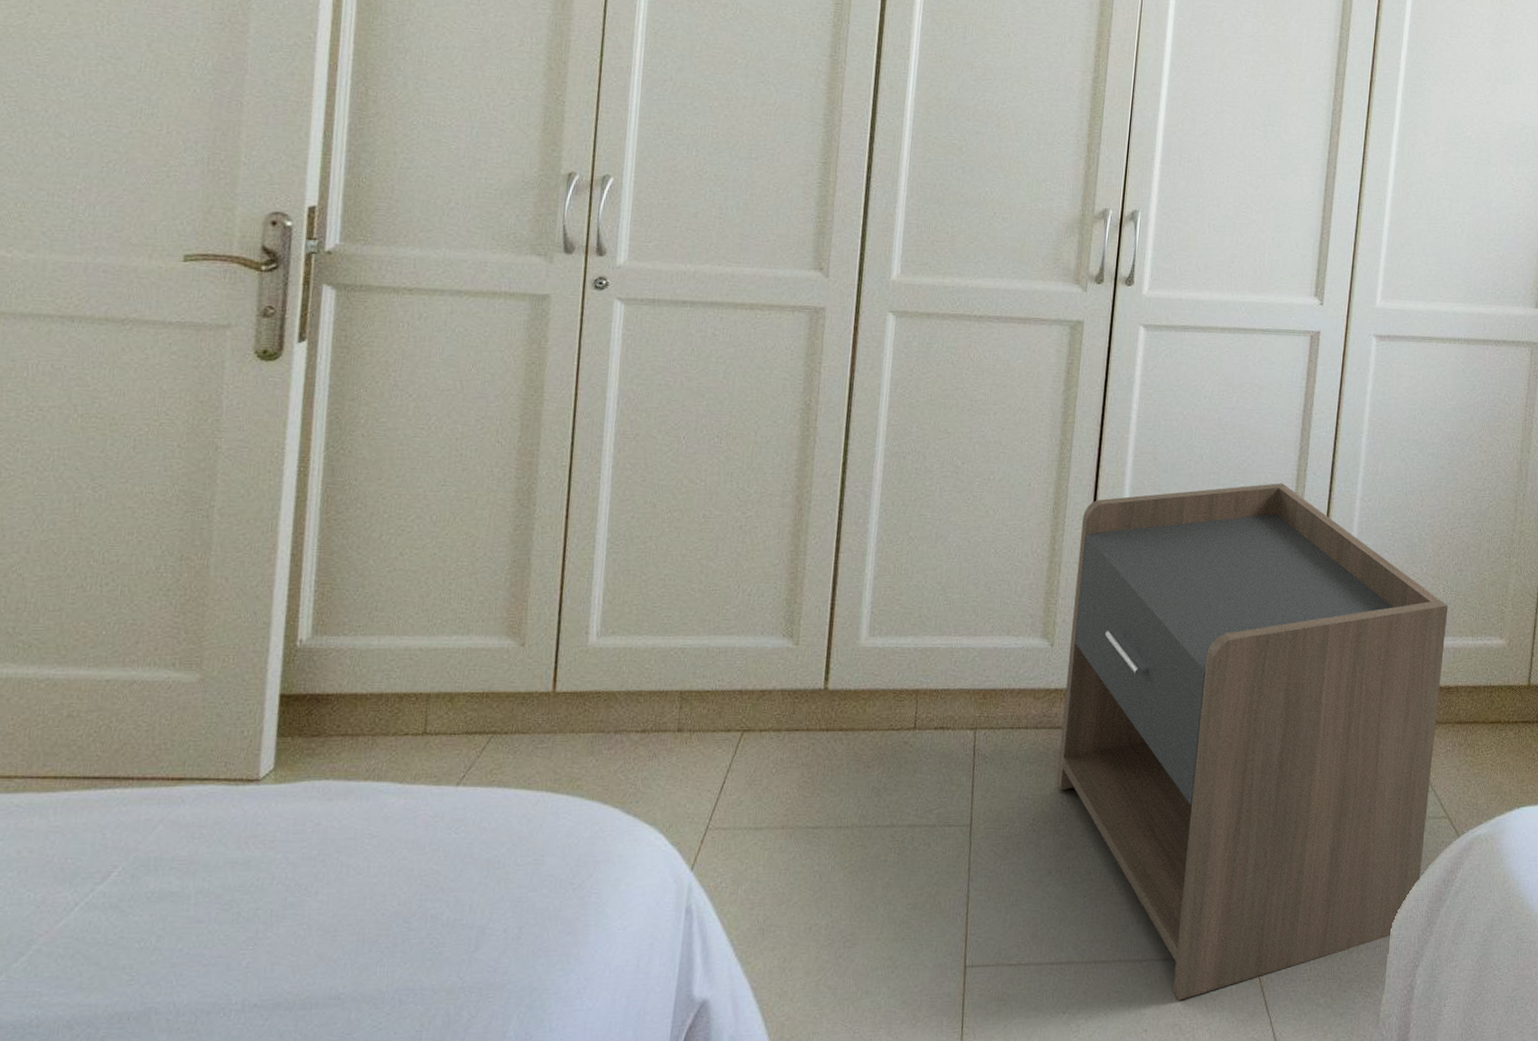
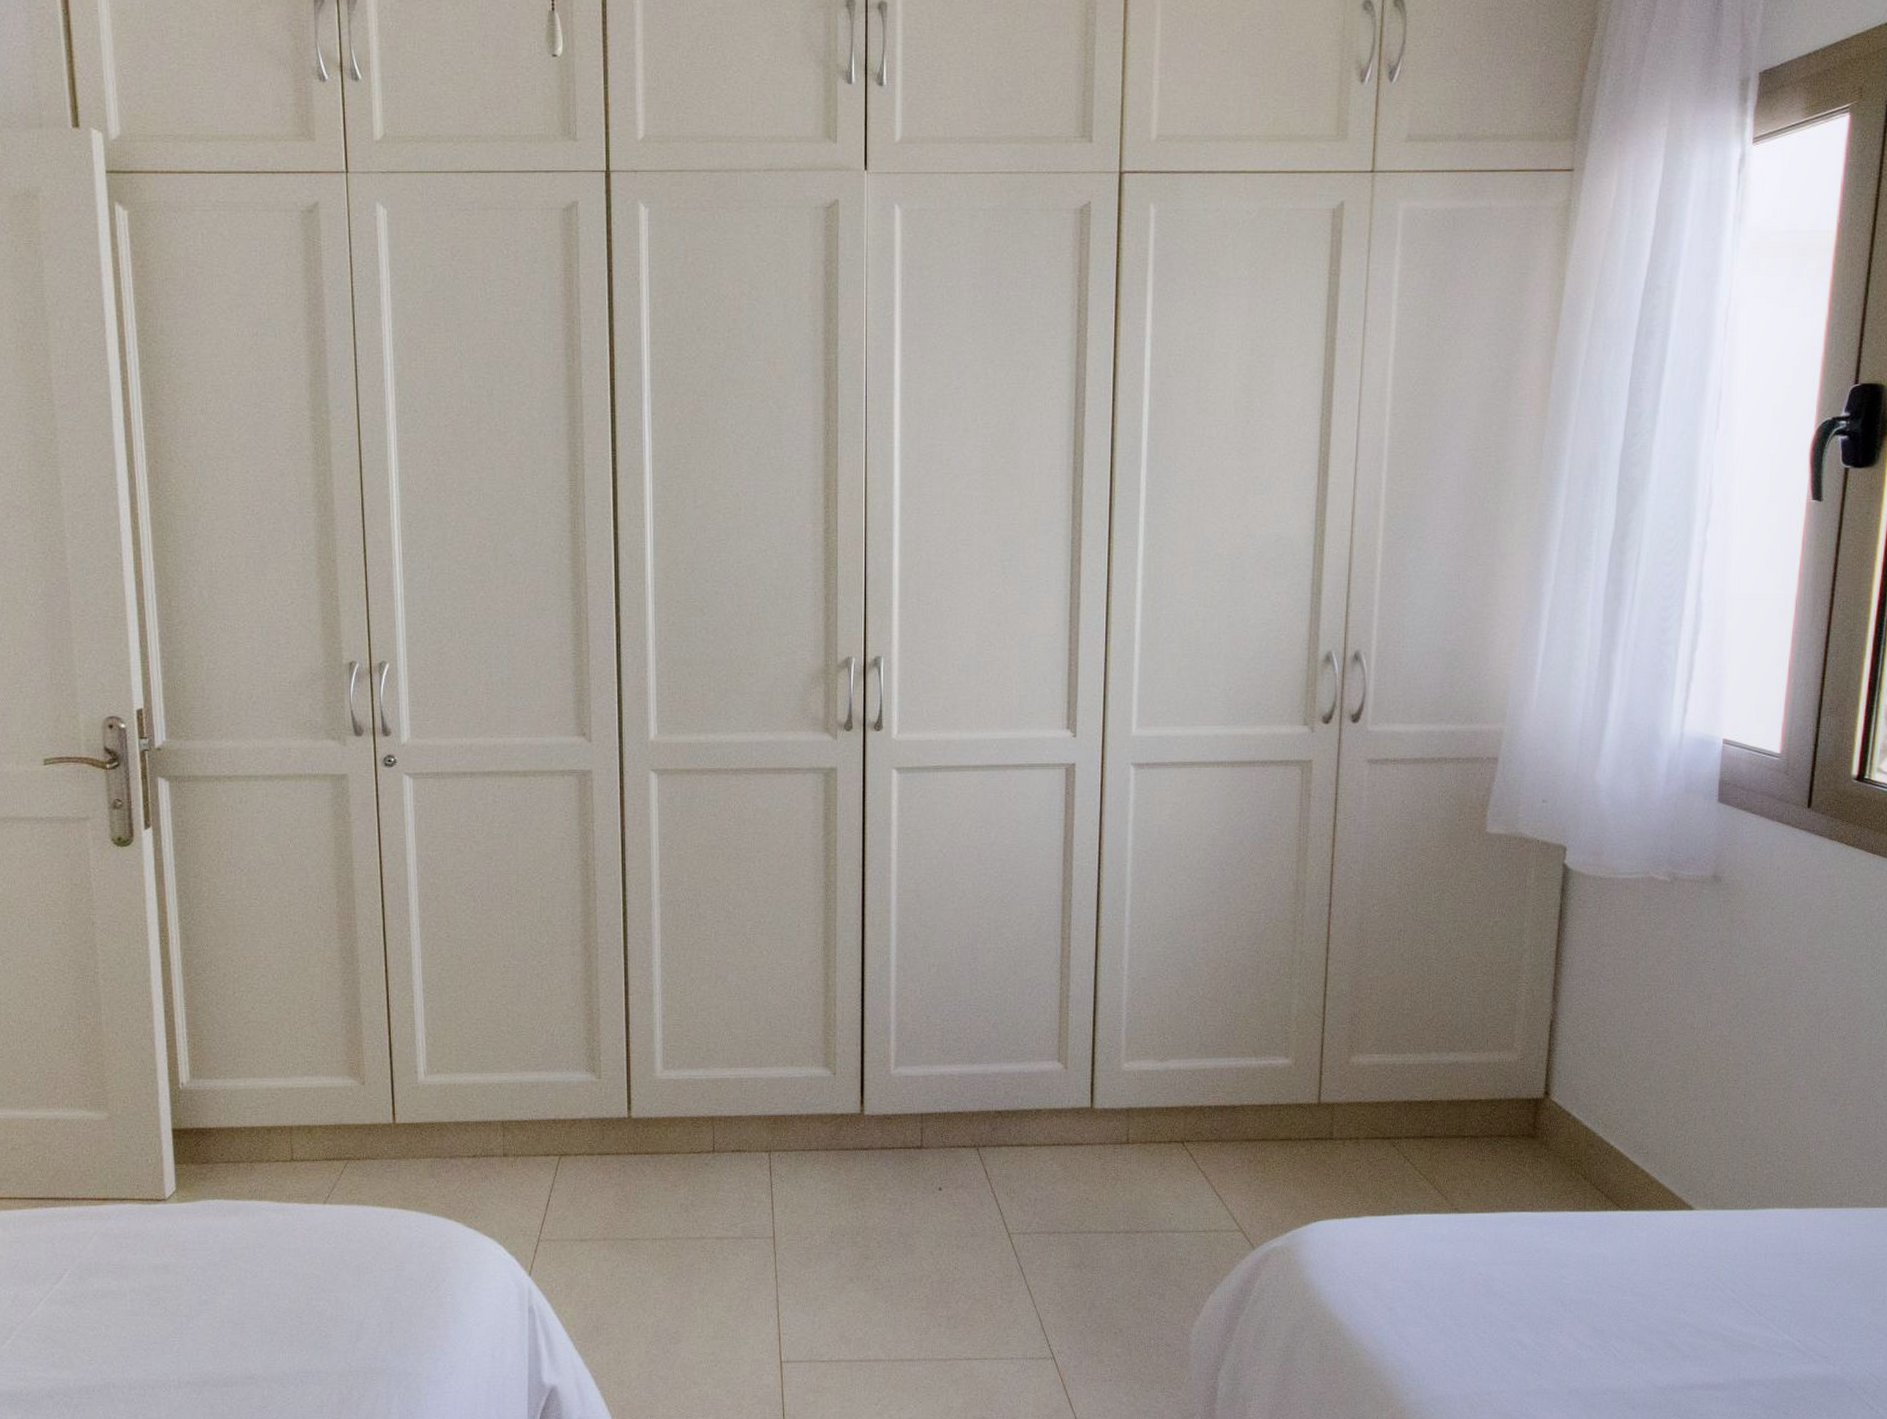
nightstand: present [1056,483,1449,1001] -> none [850,914,1229,1396]

